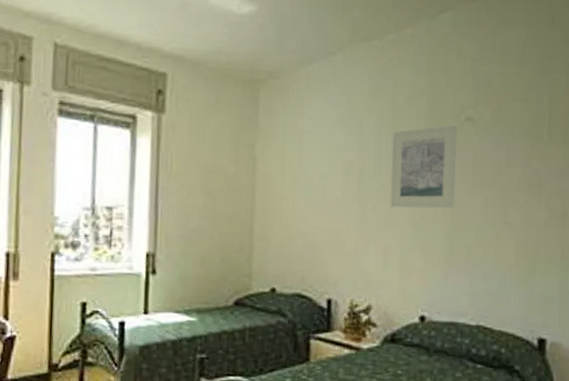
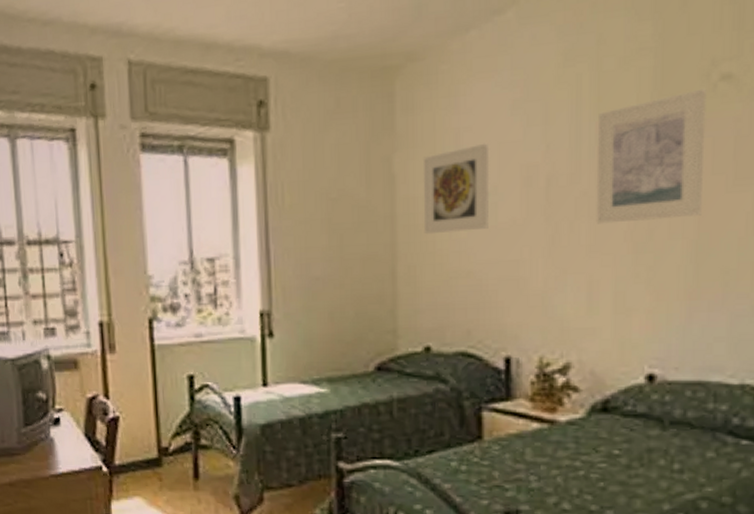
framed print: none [274,142,323,204] -> present [423,143,490,235]

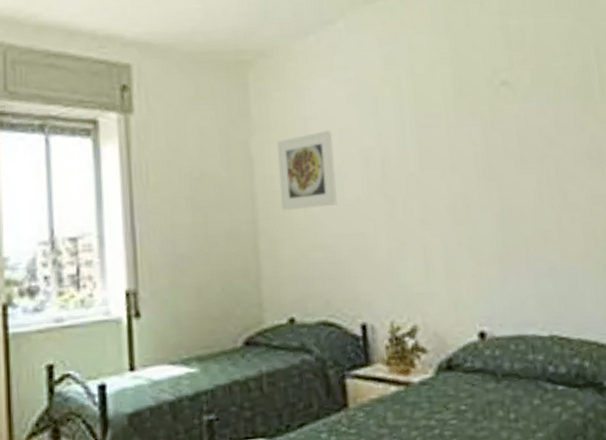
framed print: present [596,88,707,224] -> none [416,91,502,200]

